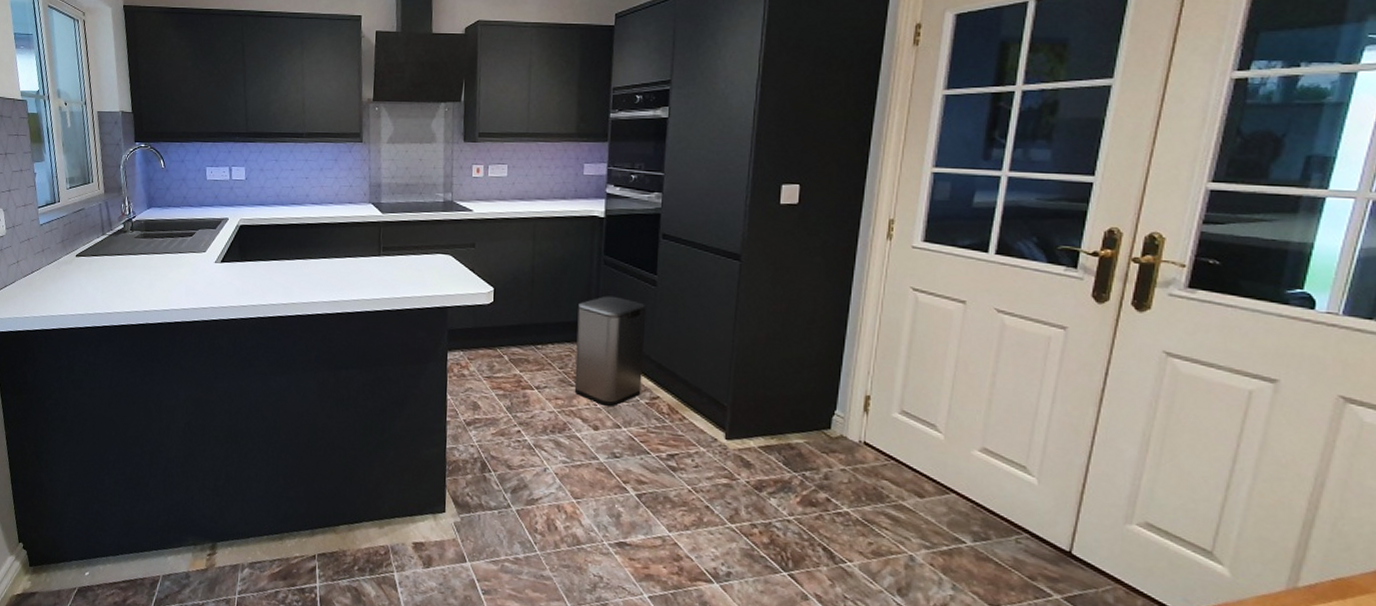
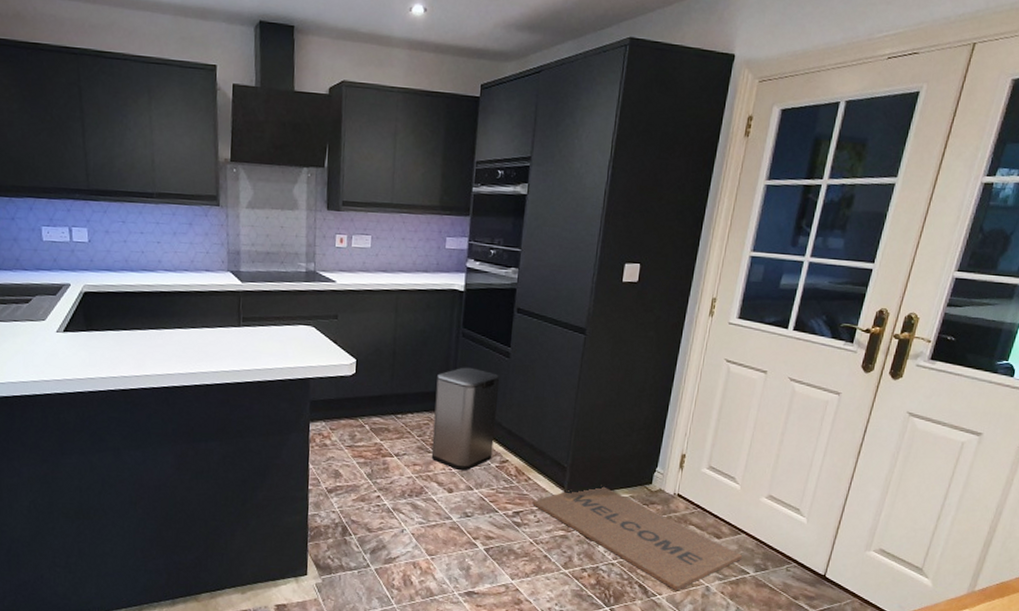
doormat: none [689,428,953,559] -> present [532,485,742,591]

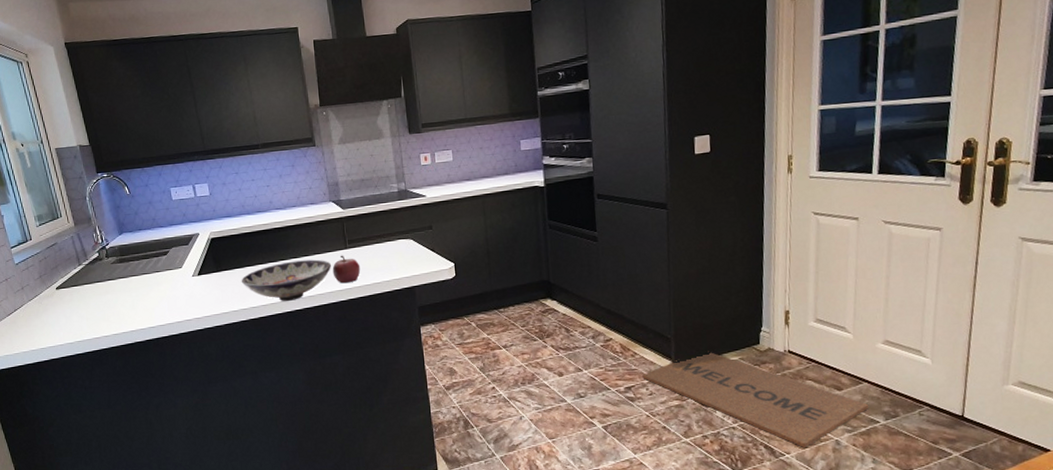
bowl: none [113,331,221,376] -> present [241,259,332,302]
fruit: none [220,332,253,365] -> present [332,255,361,284]
pedal bin: present [431,367,500,471] -> none [531,255,596,354]

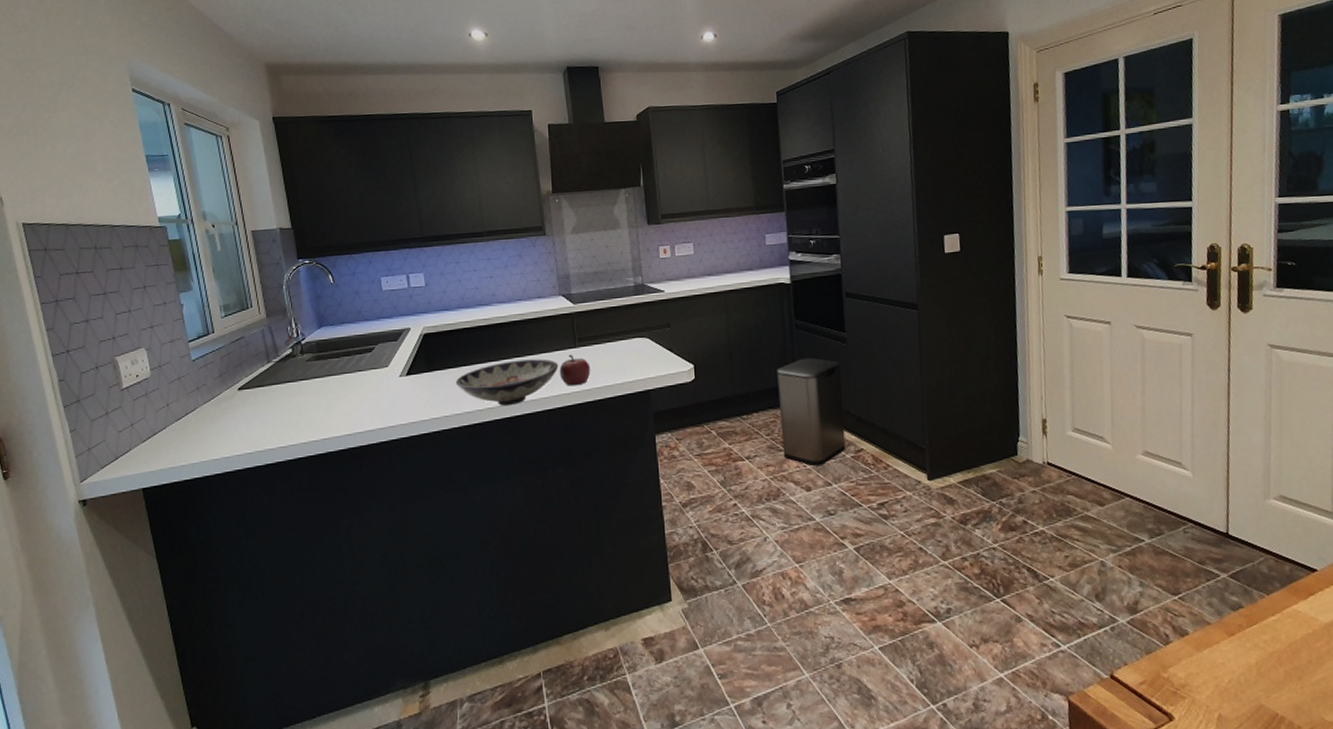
pedal bin: none [531,255,596,354] -> present [777,357,846,467]
doormat: present [642,351,868,449] -> none [896,463,1132,571]

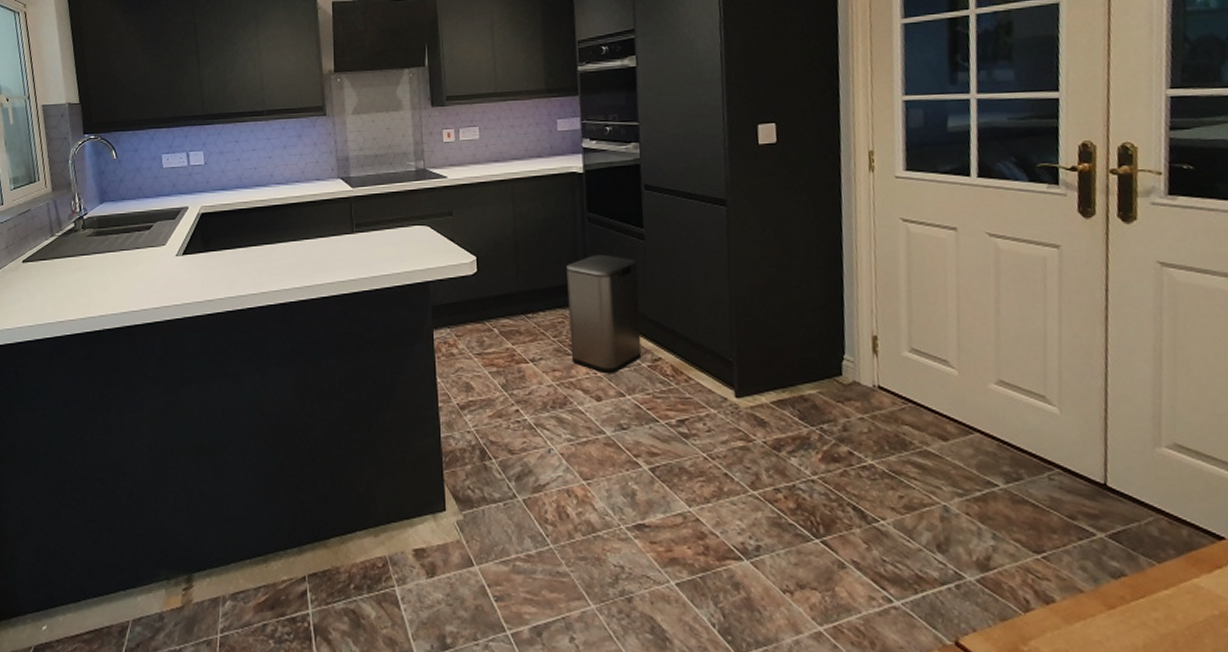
bowl: present [455,358,559,407] -> none [230,243,335,292]
fruit: present [559,354,591,386] -> none [335,240,368,274]

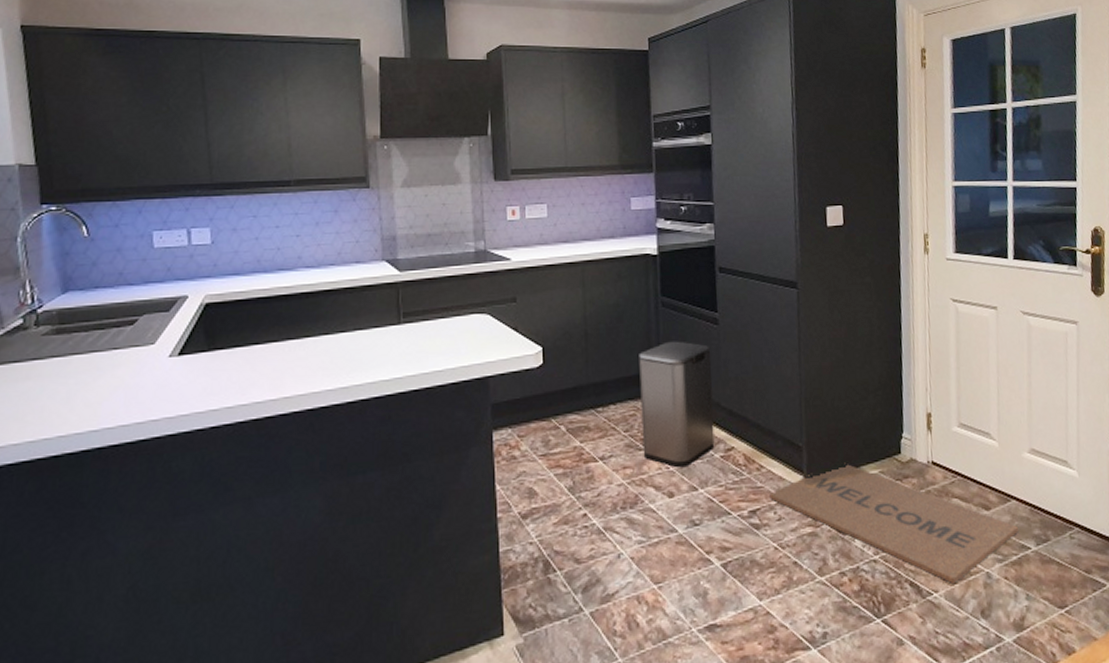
doormat: none [698,380,983,514] -> present [769,463,1018,585]

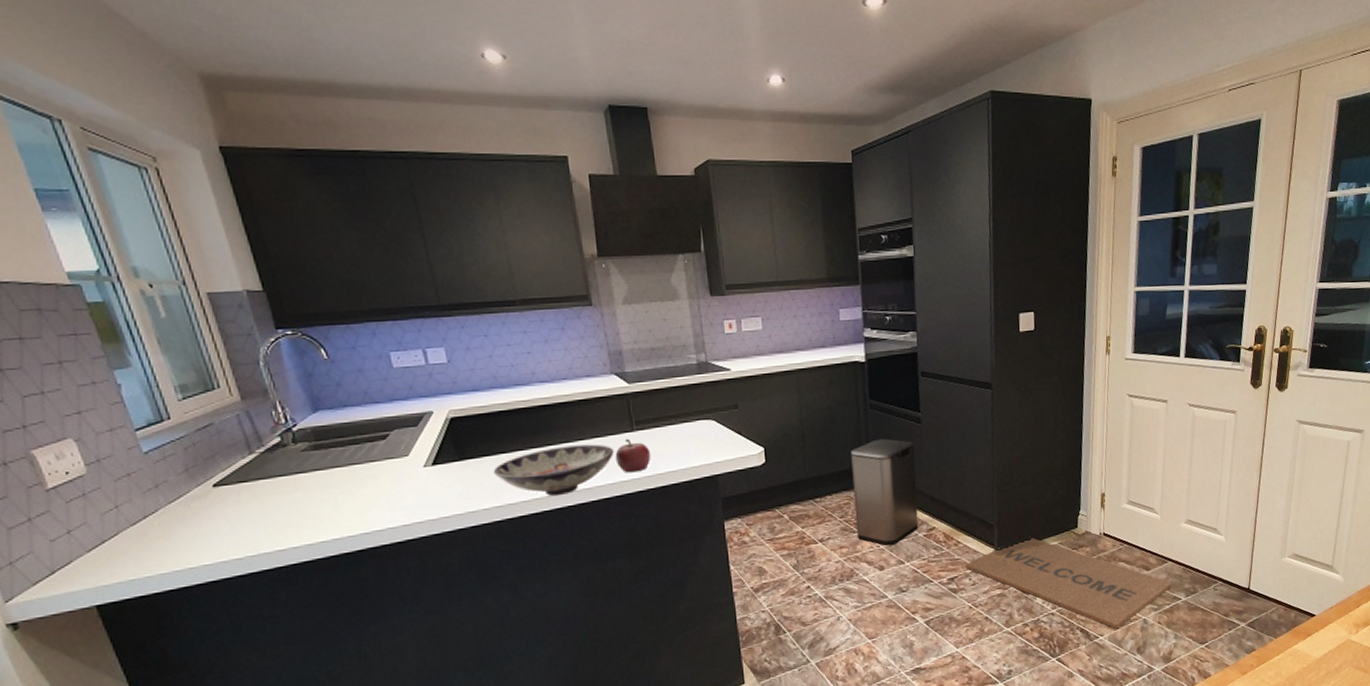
bowl: none [243,337,378,396] -> present [493,444,615,497]
fruit: none [377,332,417,371] -> present [615,438,652,473]

